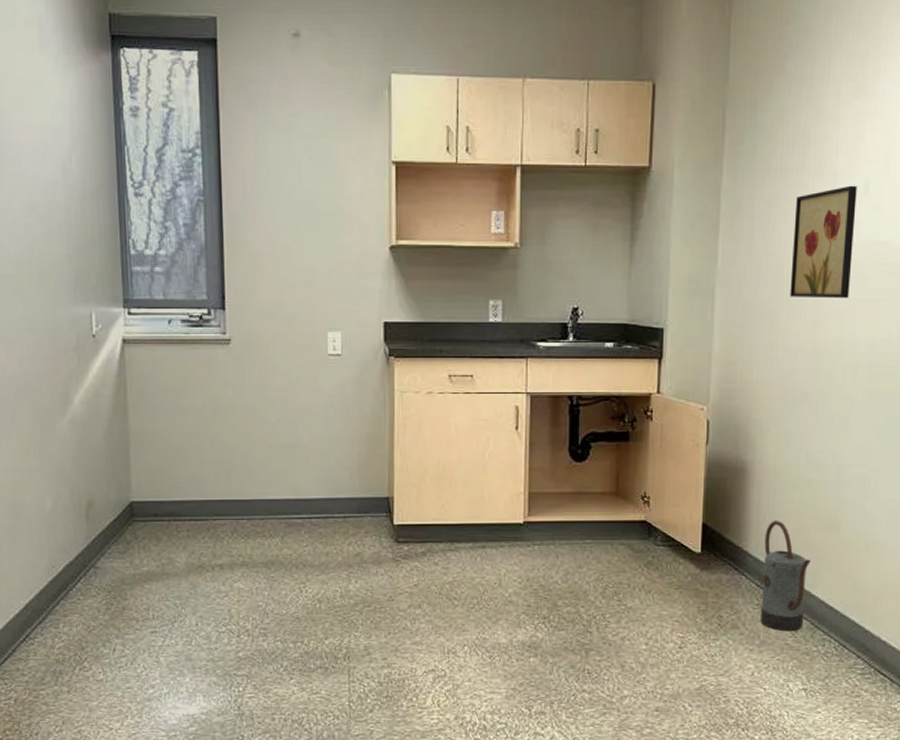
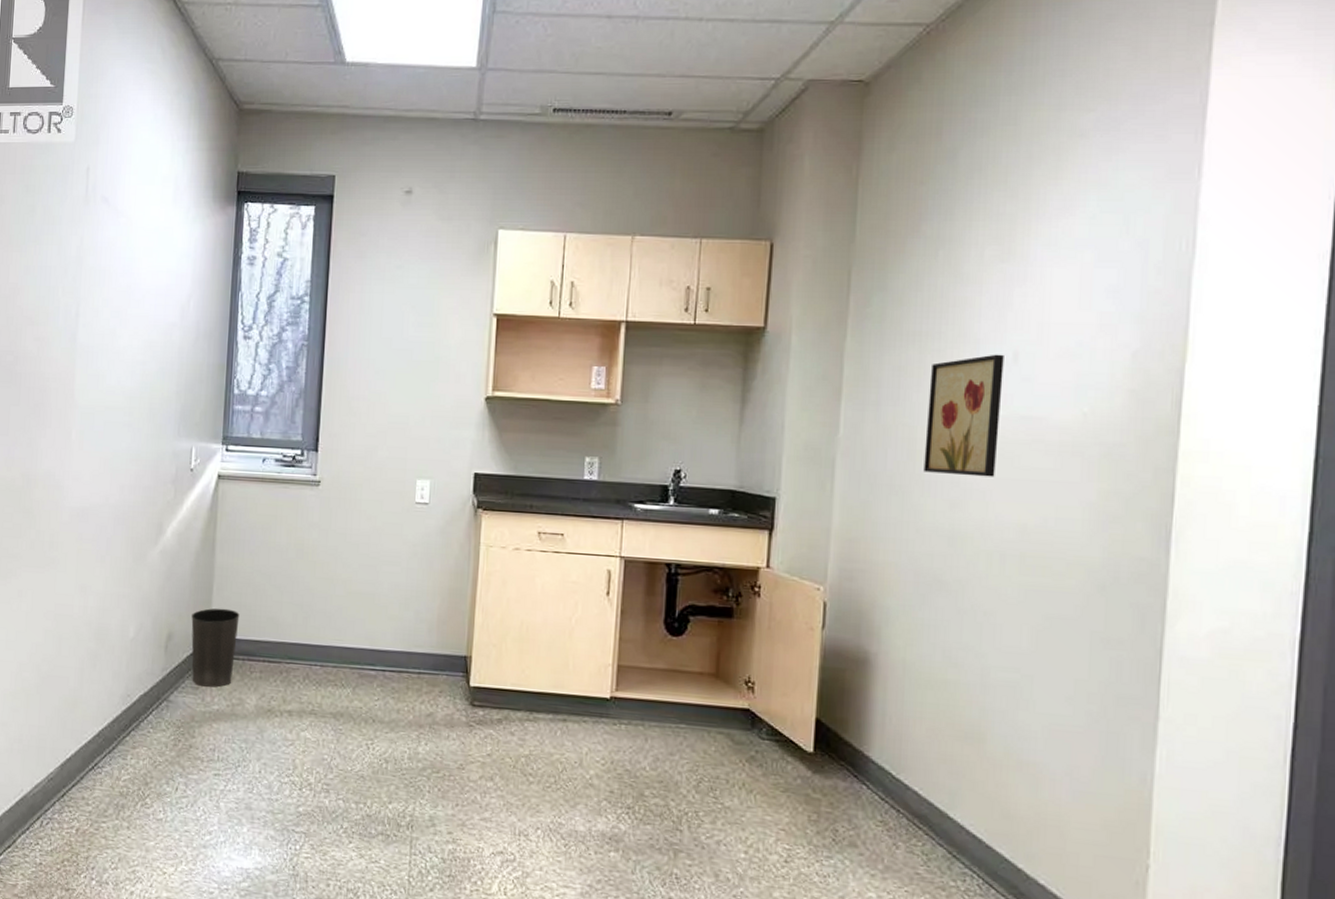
waste basket: none [110,472,161,550] -> present [191,608,240,687]
watering can: present [760,521,811,632] -> none [884,724,948,859]

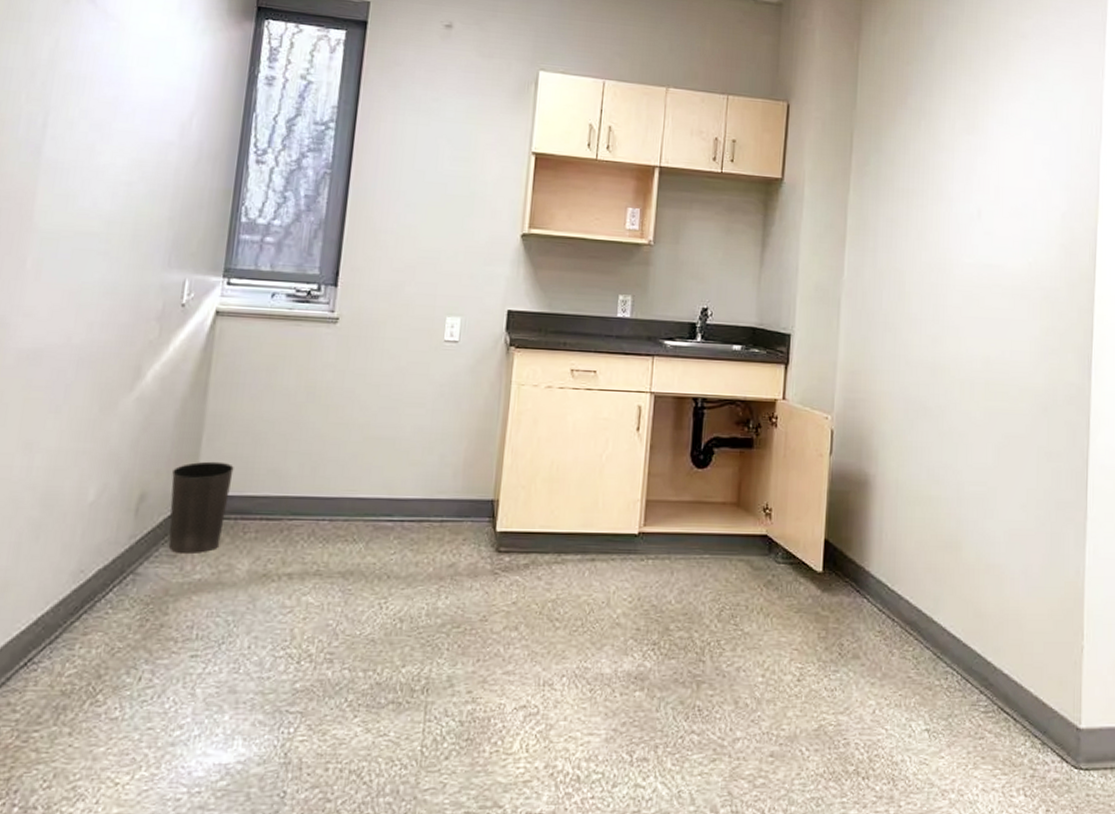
wall art: present [923,354,1004,477] -> none [911,211,971,316]

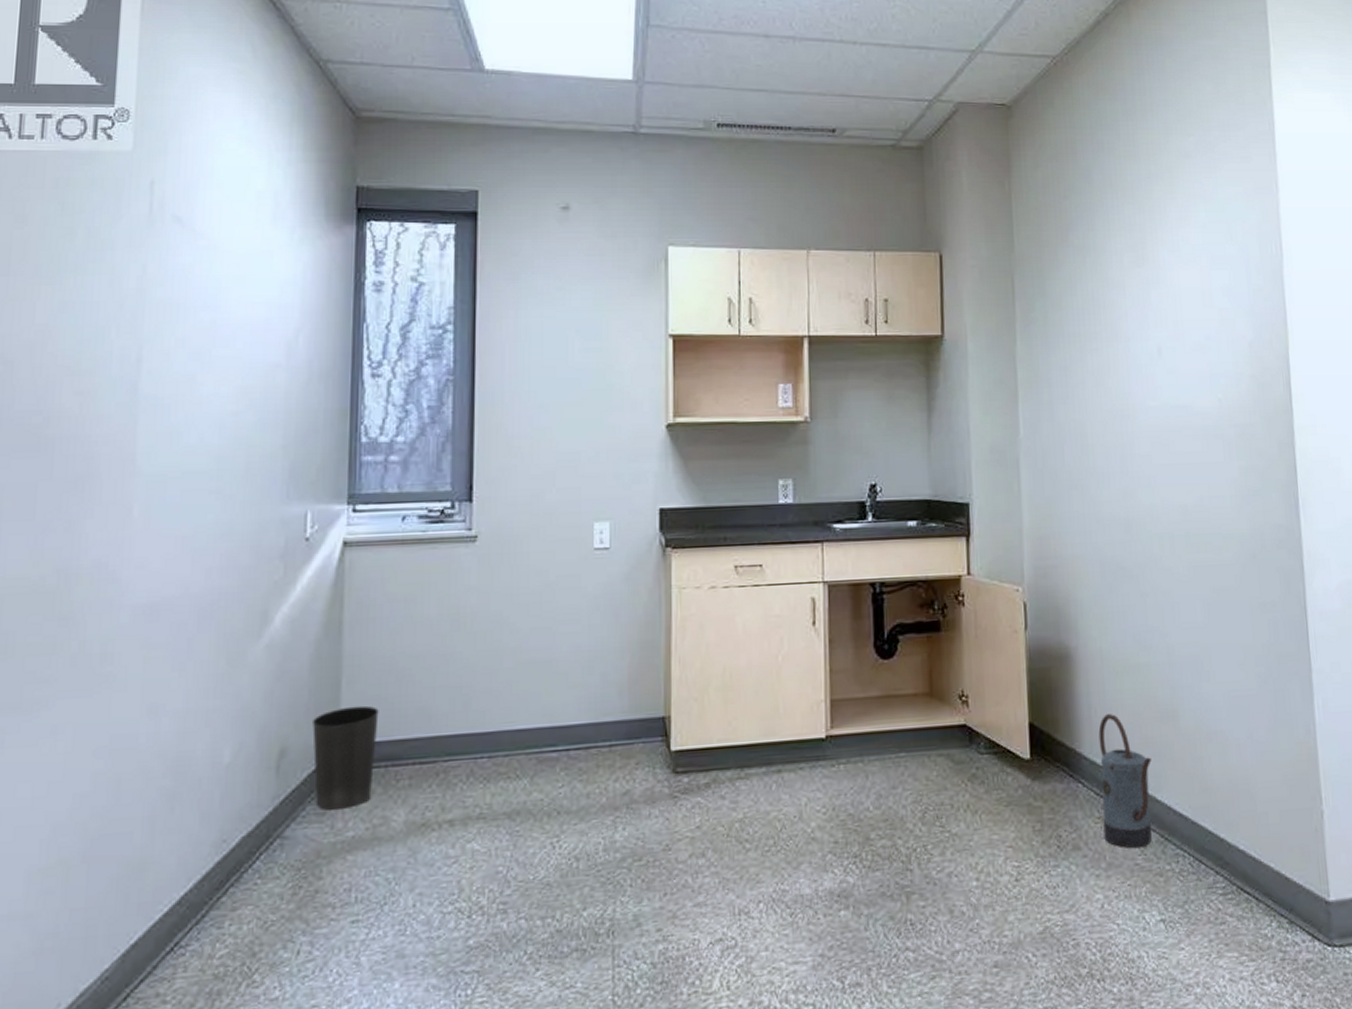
watering can: none [882,539,932,663] -> present [1098,714,1152,849]

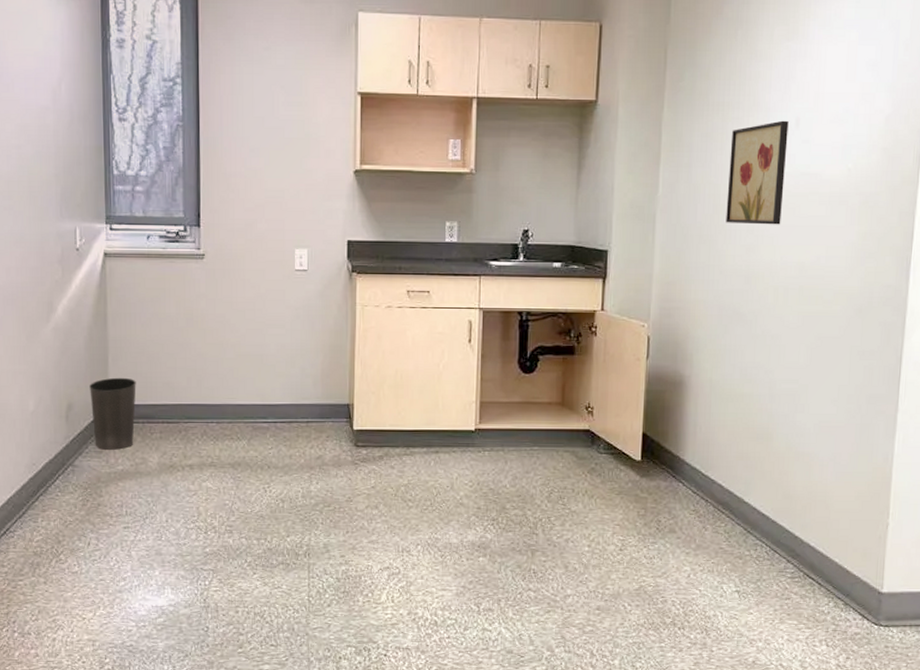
wall art: none [1092,350,1156,465] -> present [726,120,789,225]
watering can: present [1098,714,1152,849] -> none [696,432,744,537]

